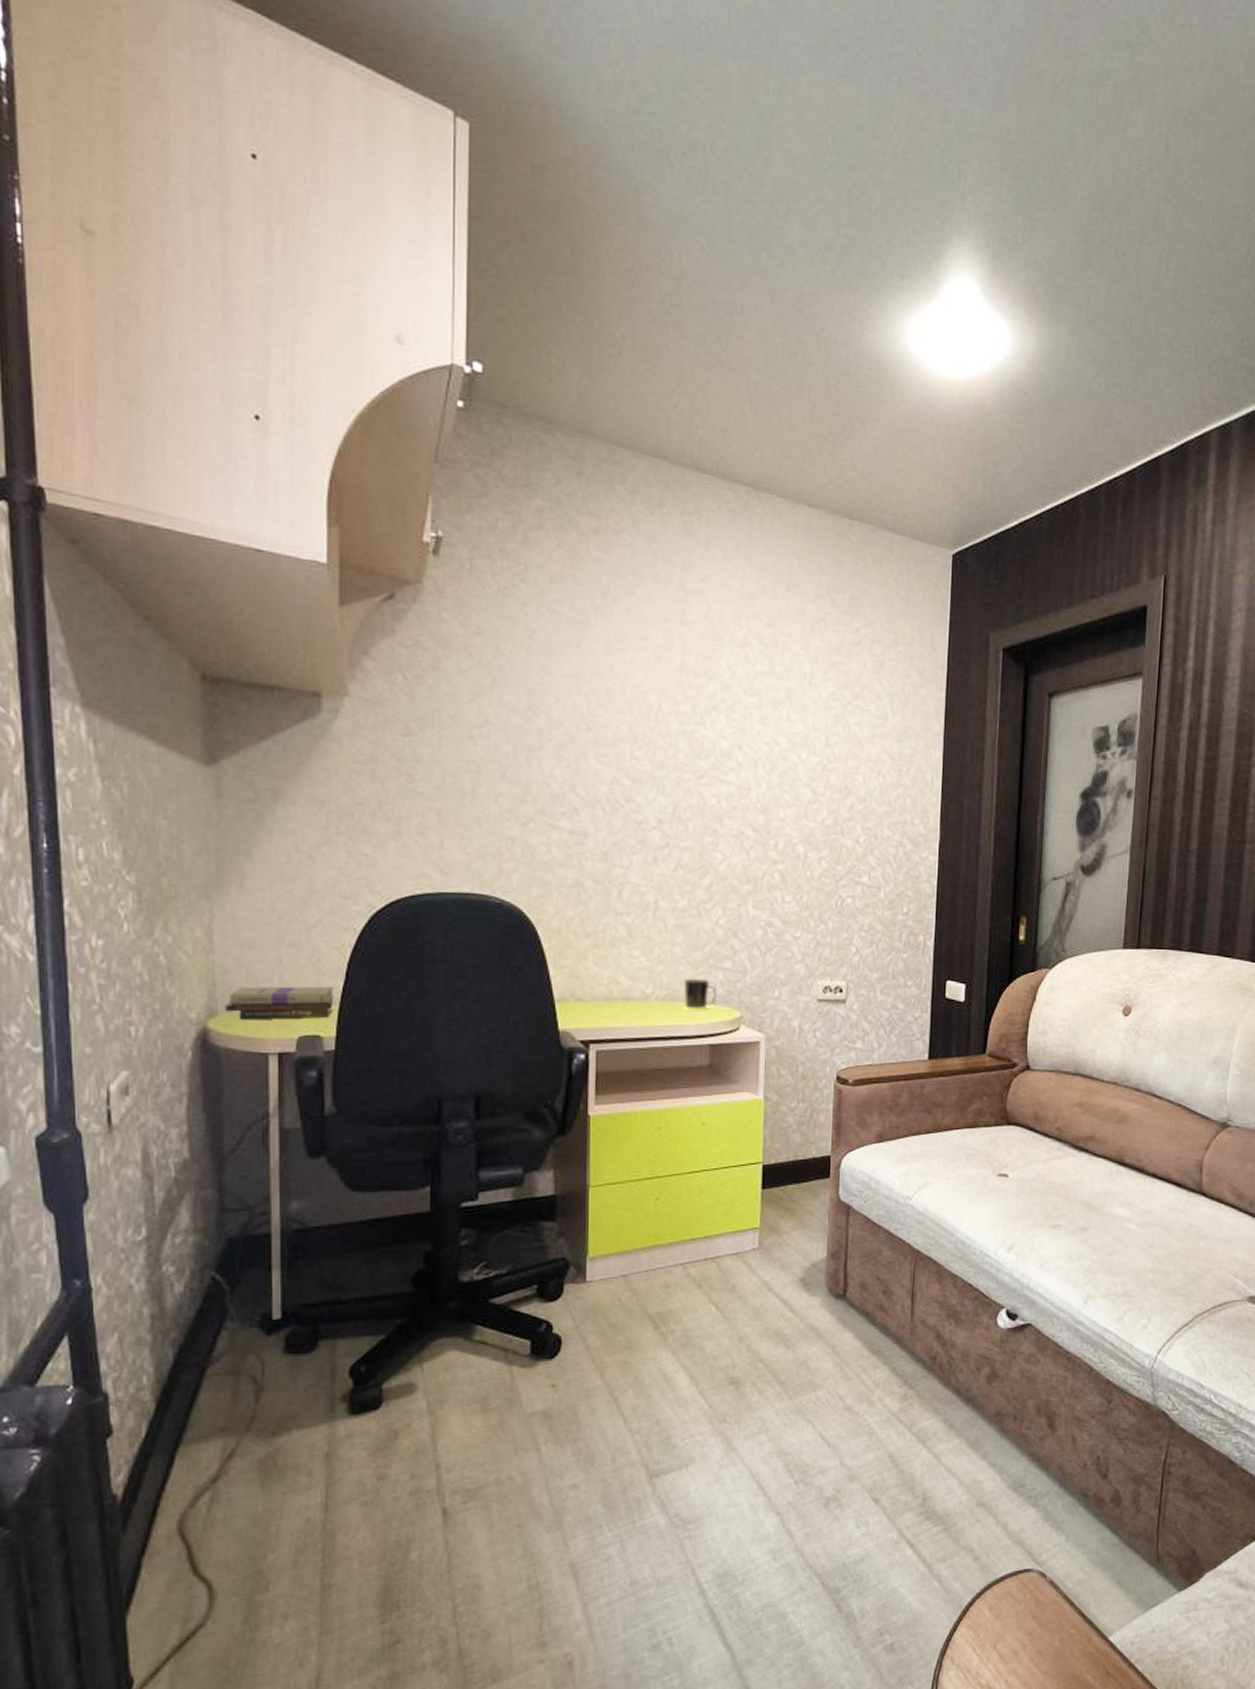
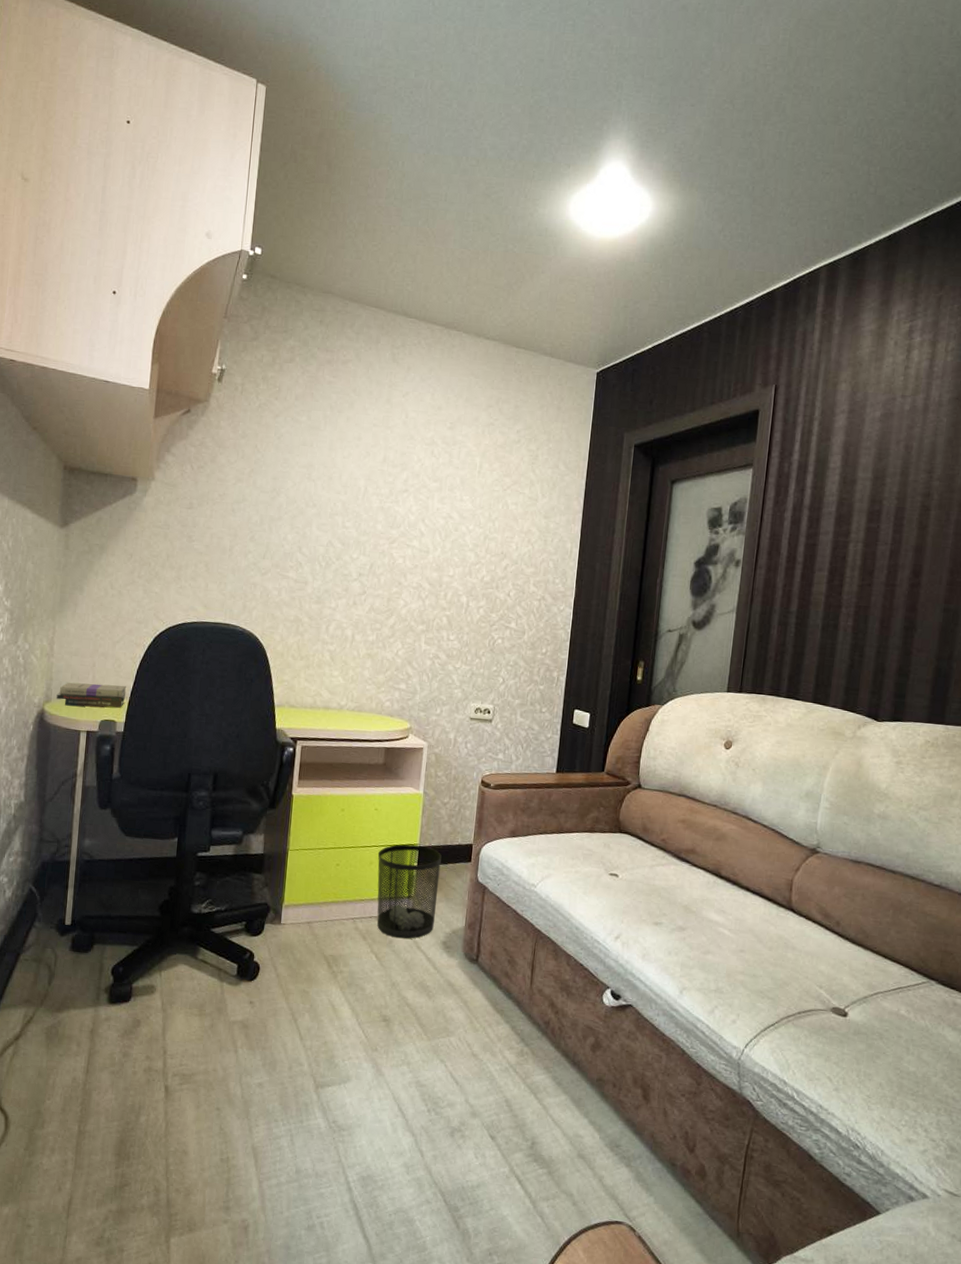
mug: present [683,978,717,1011] -> none [368,695,394,721]
waste bin: none [709,1164,792,1281] -> present [377,844,442,939]

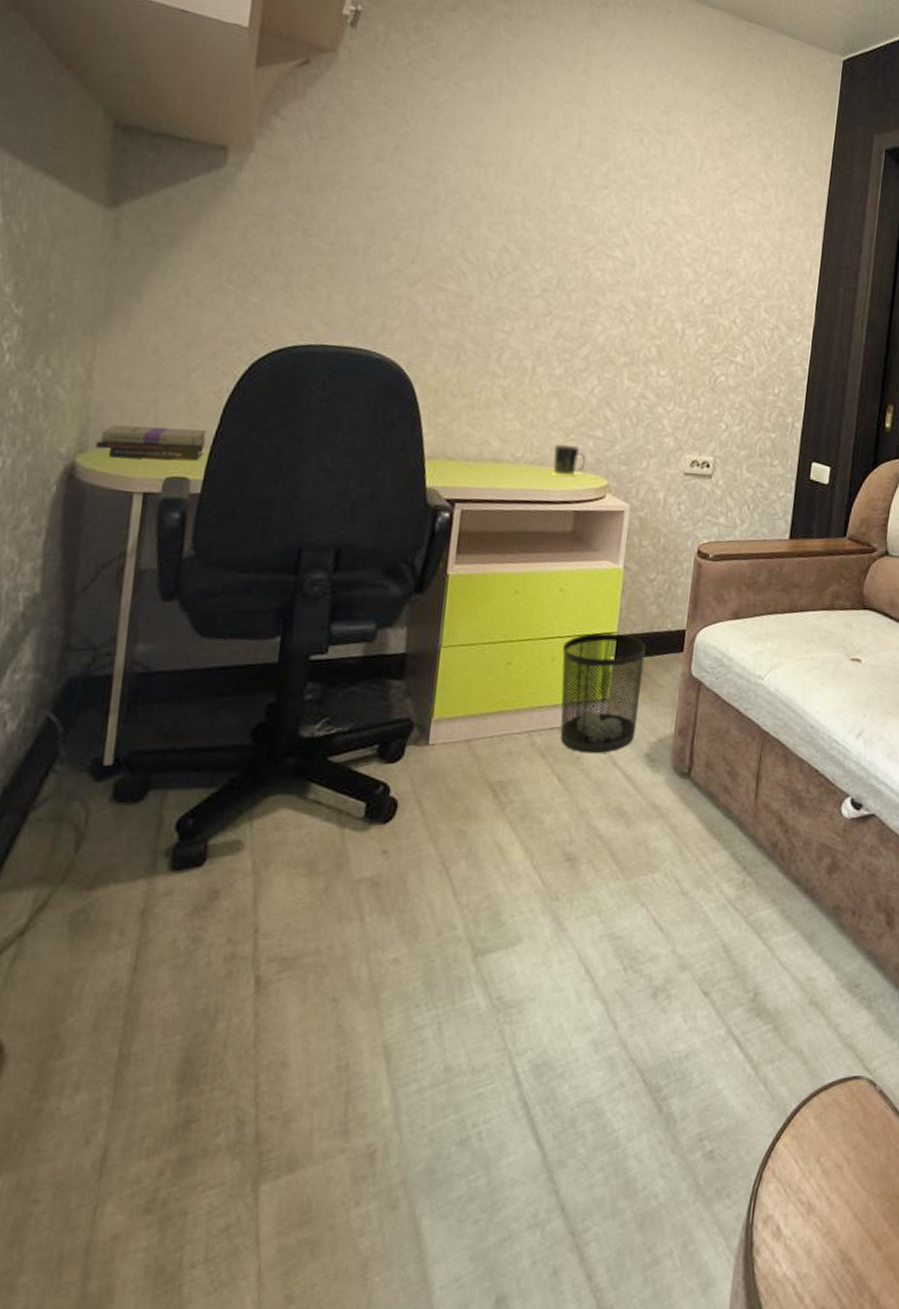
mug: none [368,695,394,721] -> present [553,444,586,477]

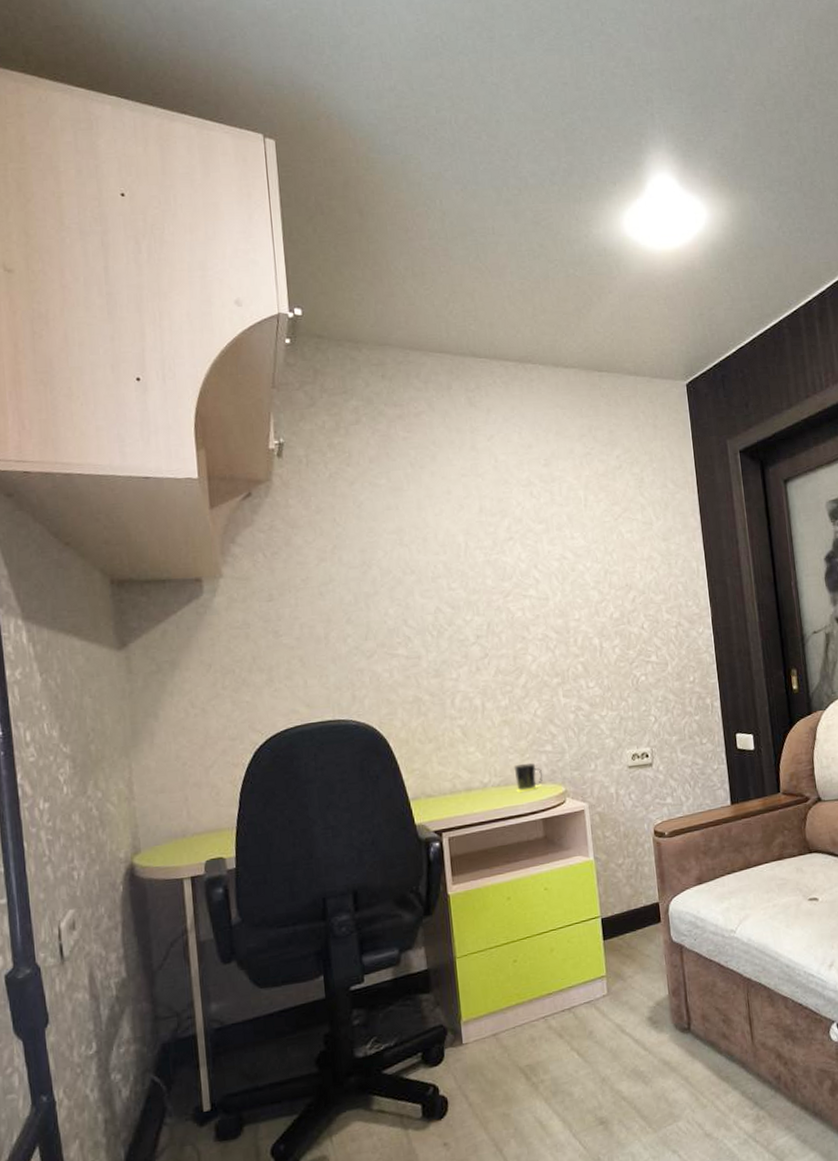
books: present [95,424,207,461] -> none [146,814,232,853]
waste bin: present [560,633,646,754] -> none [557,917,635,1027]

